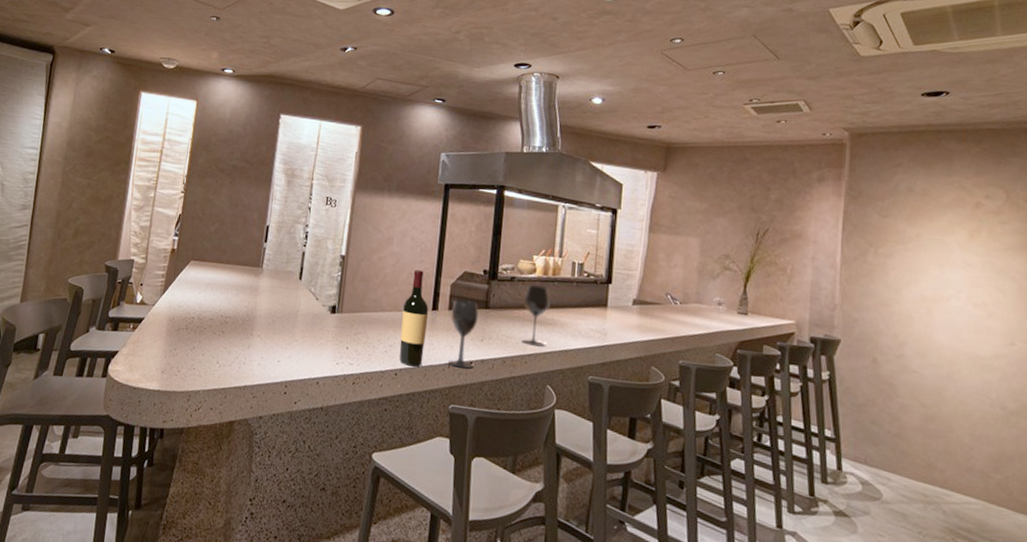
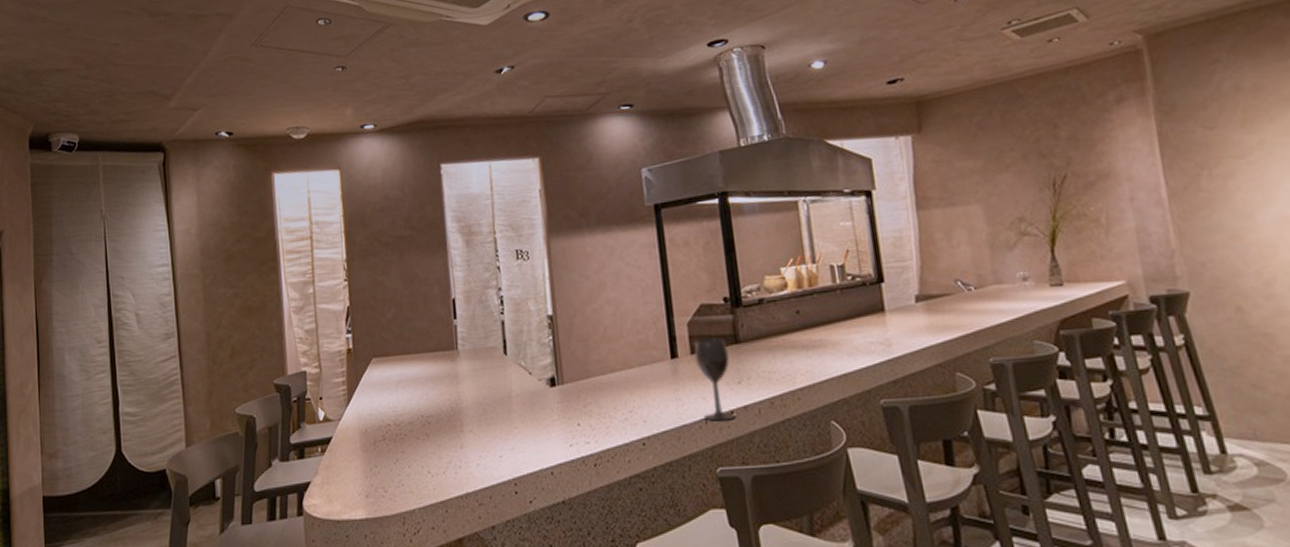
wine bottle: present [399,270,429,367] -> none [634,314,673,431]
wineglass: present [521,285,550,347] -> none [779,301,818,377]

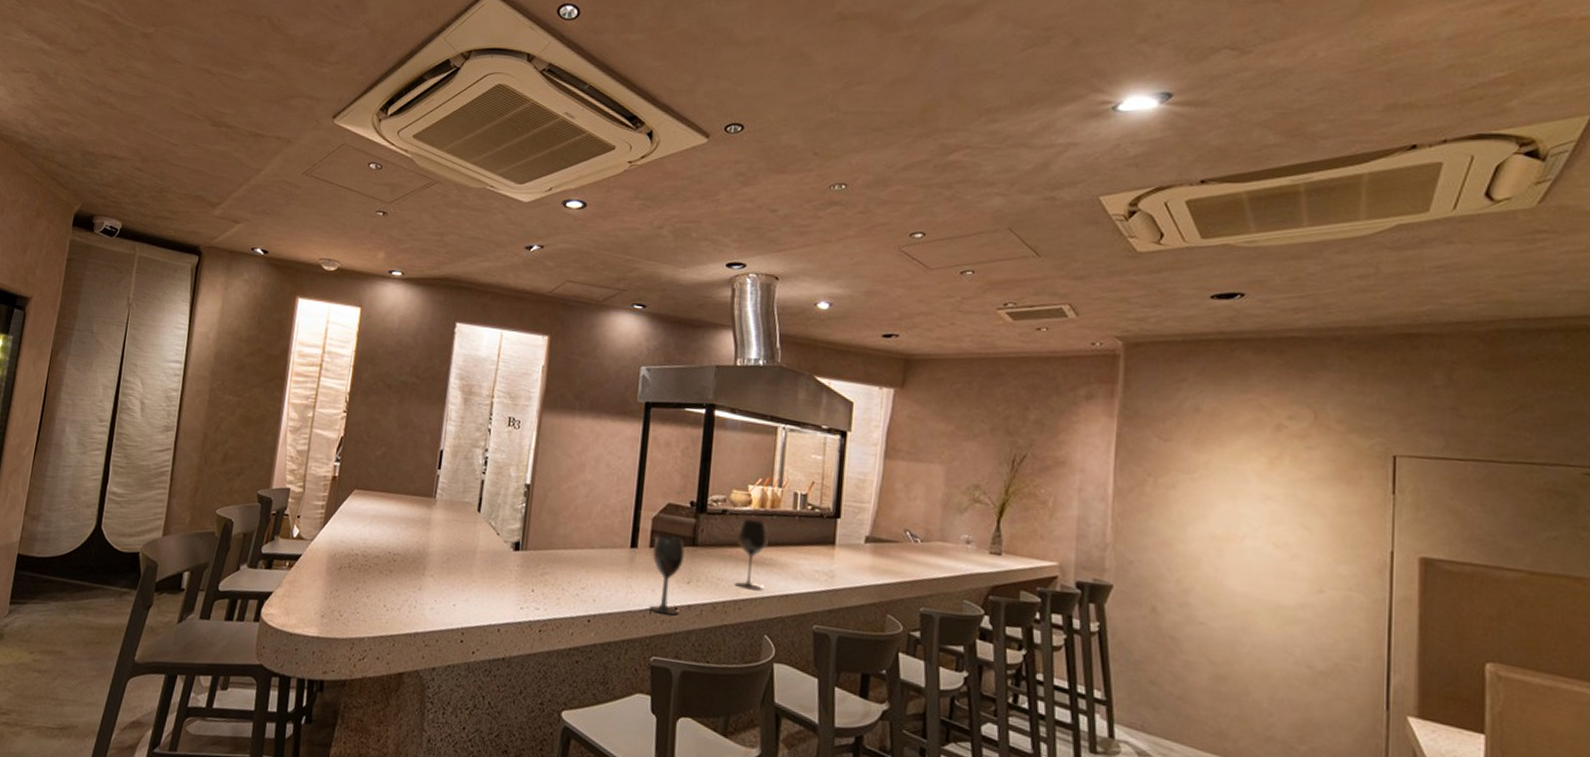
wineglass: none [779,301,818,377] -> present [734,519,768,591]

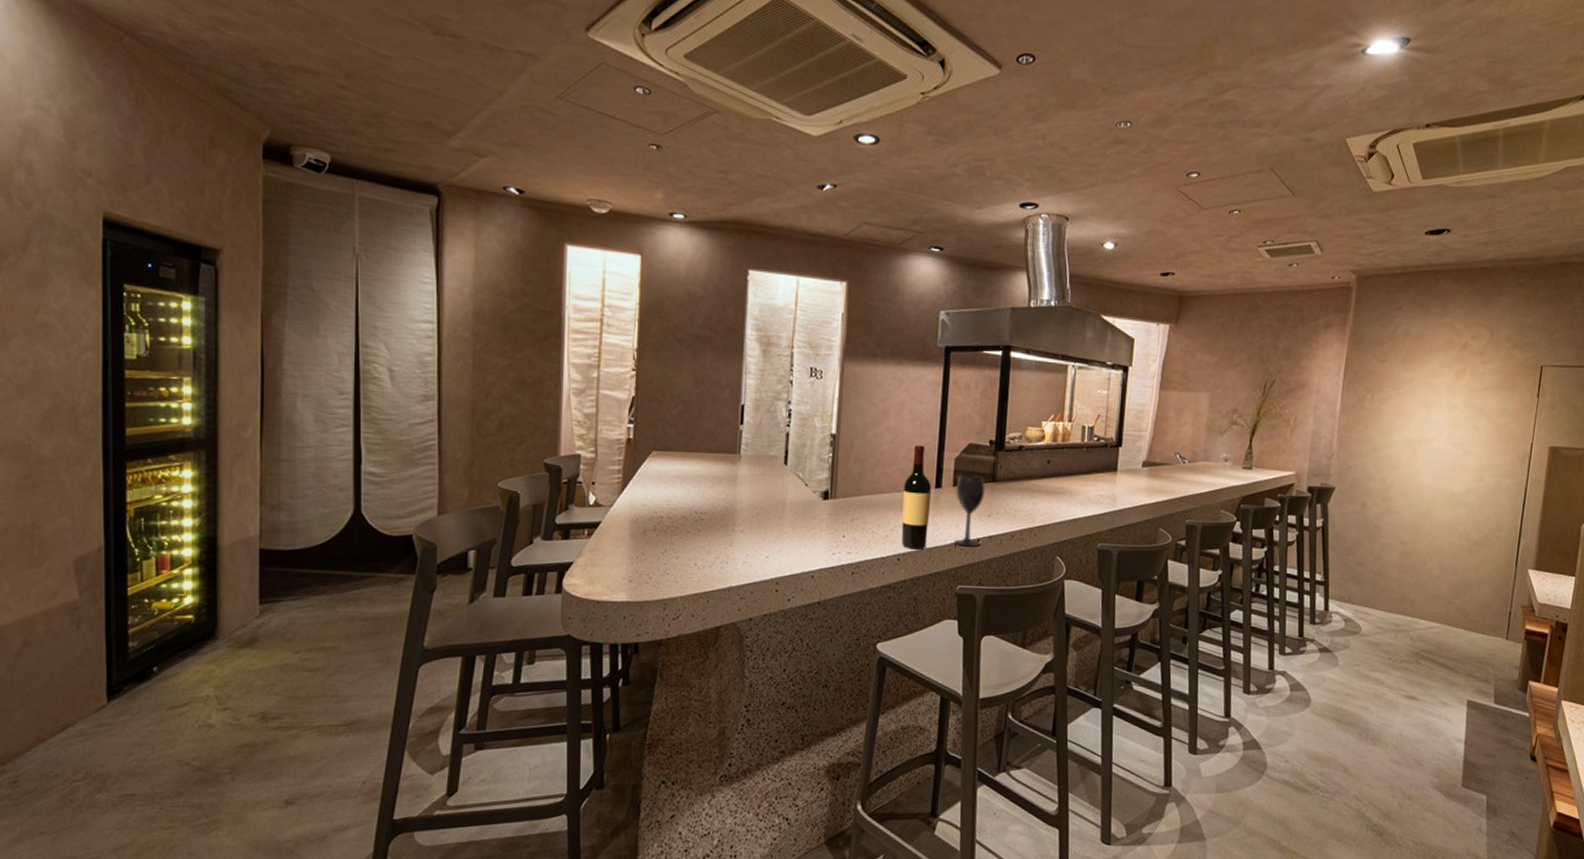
wine bottle: none [592,501,627,613] -> present [901,445,932,550]
wineglass: present [734,519,768,591] -> none [1030,452,1060,518]

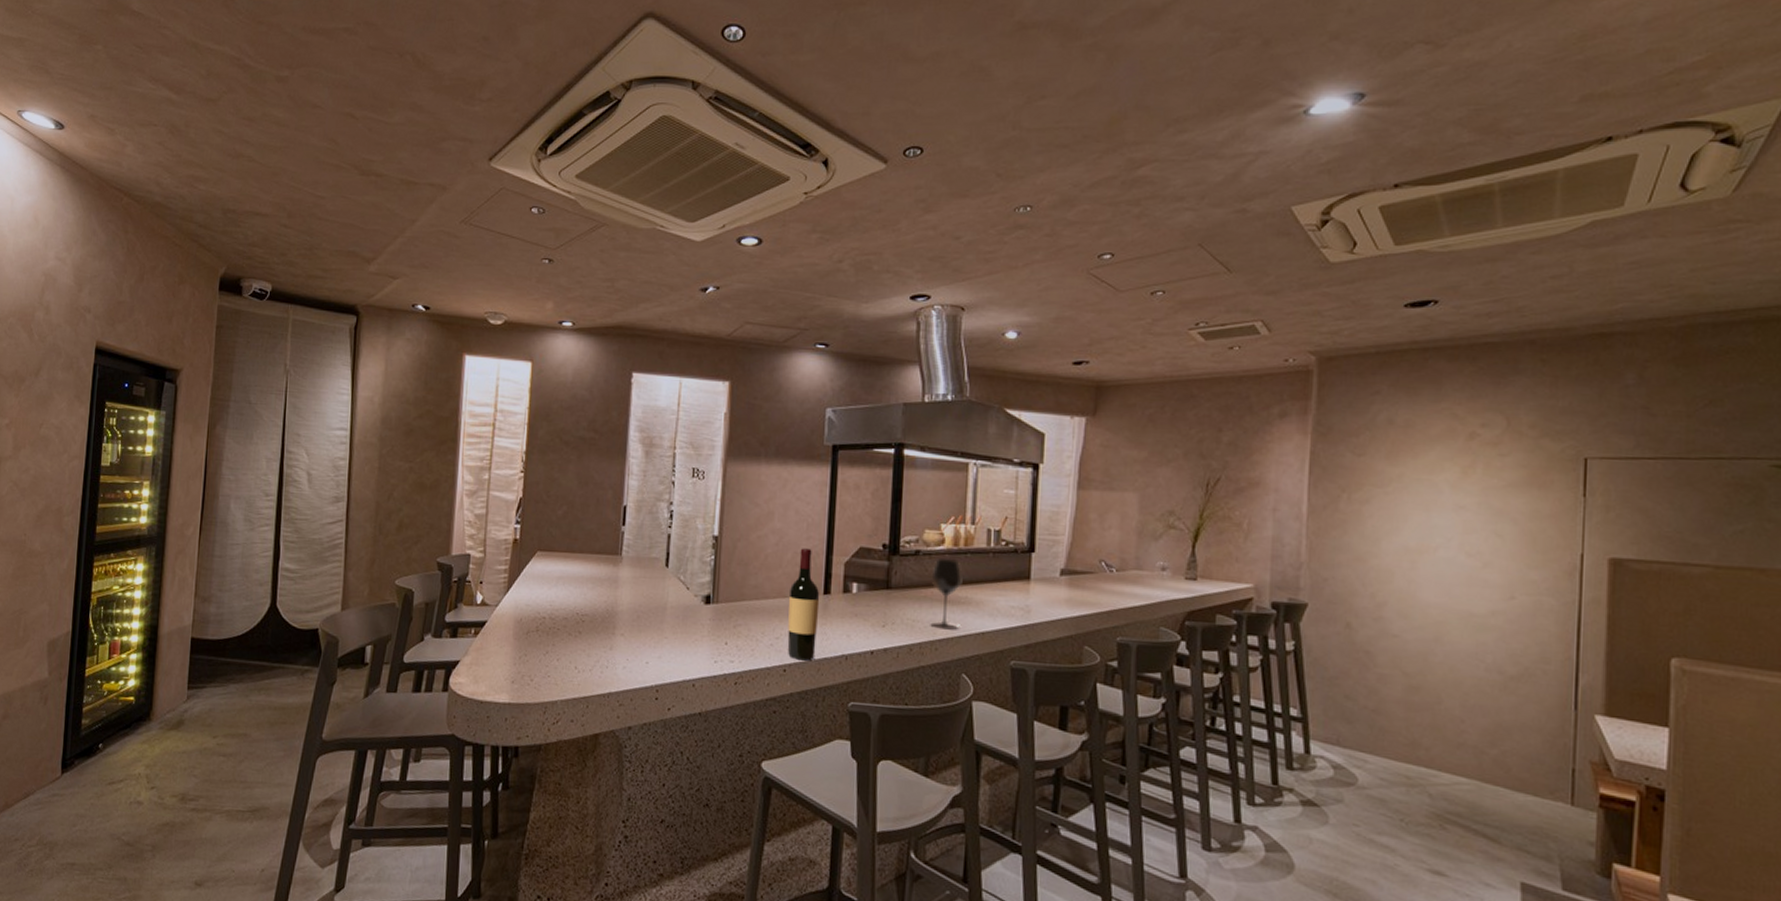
wine glass: present [954,473,985,548] -> none [844,579,879,661]
wineglass: none [1030,452,1060,518] -> present [930,558,963,630]

